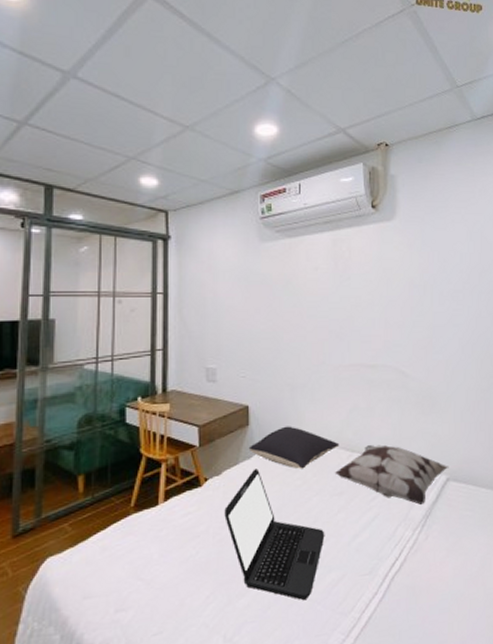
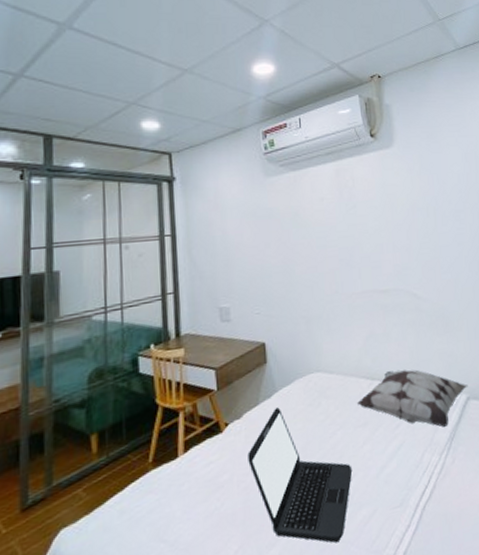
pillow: present [248,426,340,469] -> none [268,359,359,404]

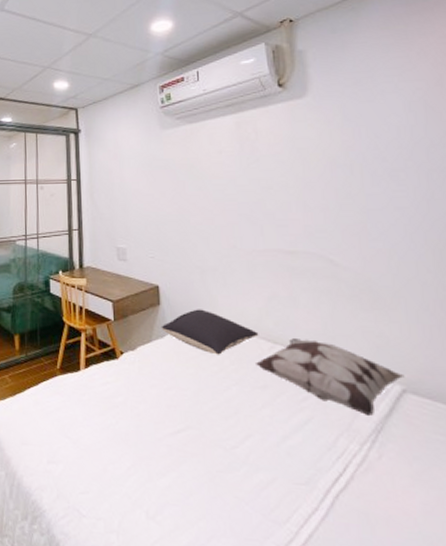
laptop: present [247,407,352,543] -> none [140,348,248,495]
pillow: none [268,359,359,404] -> present [161,309,259,355]

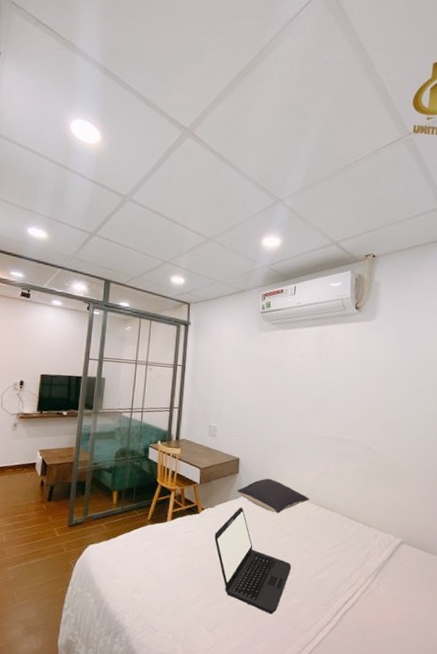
laptop: none [140,348,248,495] -> present [214,507,291,614]
decorative pillow: present [256,338,405,415] -> none [304,503,404,559]

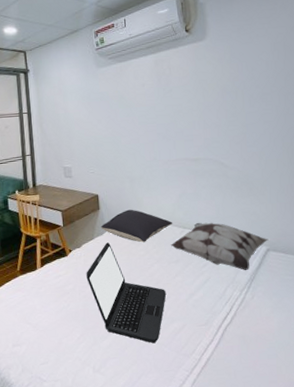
decorative pillow: none [304,503,404,559] -> present [171,222,269,270]

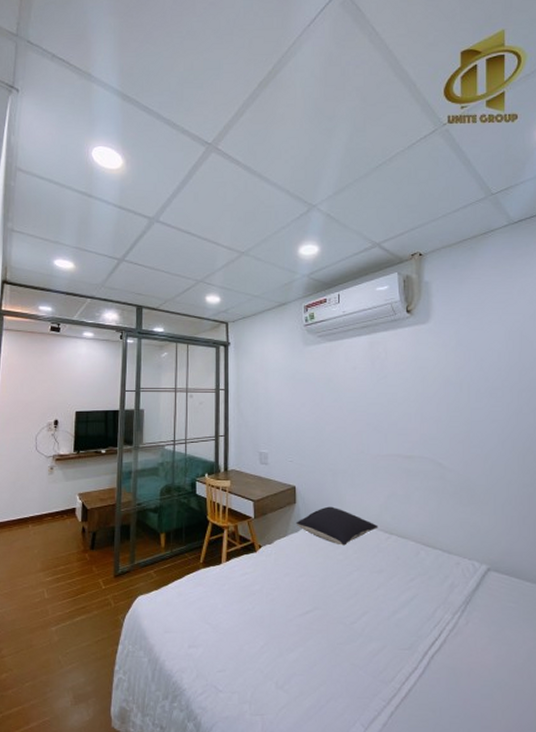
laptop: present [86,242,166,343] -> none [276,541,364,663]
decorative pillow: present [171,222,269,270] -> none [375,530,490,590]

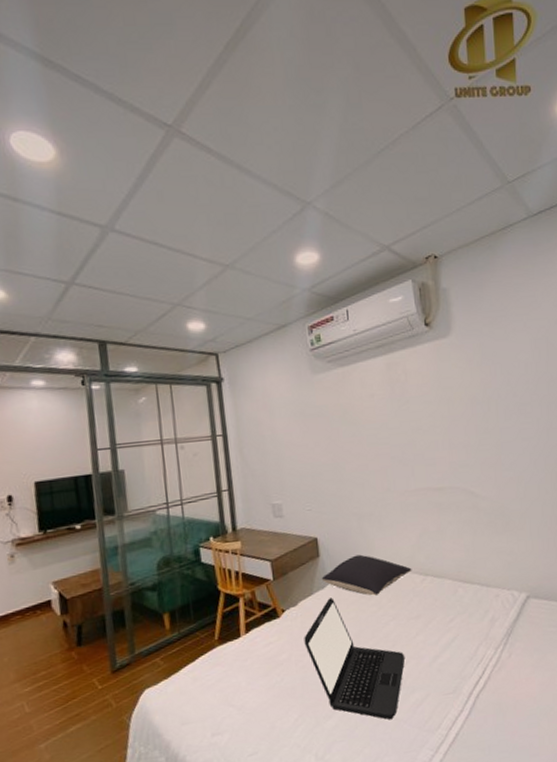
laptop: none [276,541,364,663] -> present [304,597,405,719]

